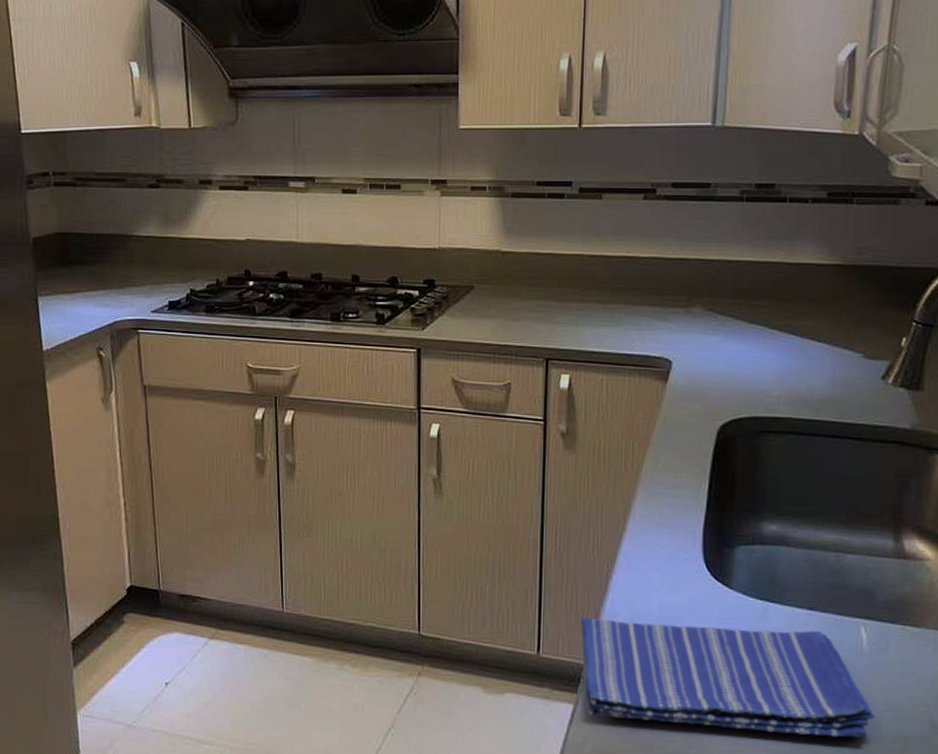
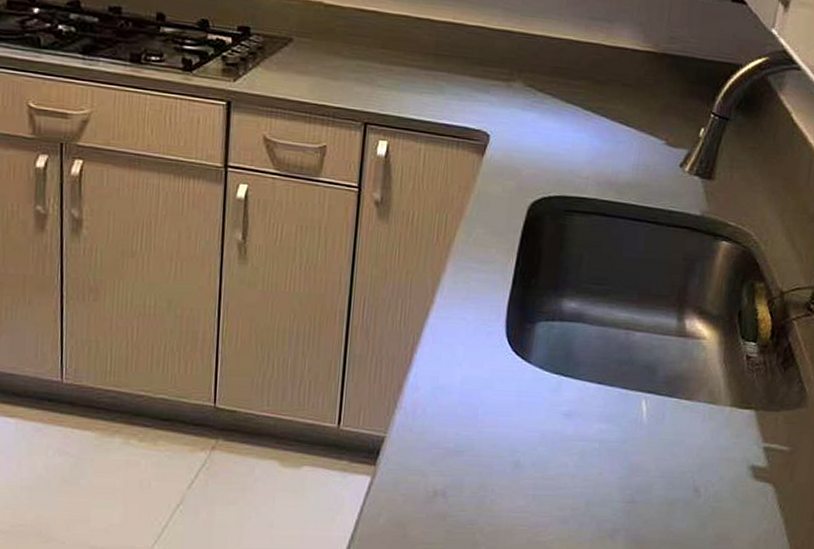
dish towel: present [580,617,875,738] -> none [382,390,648,503]

